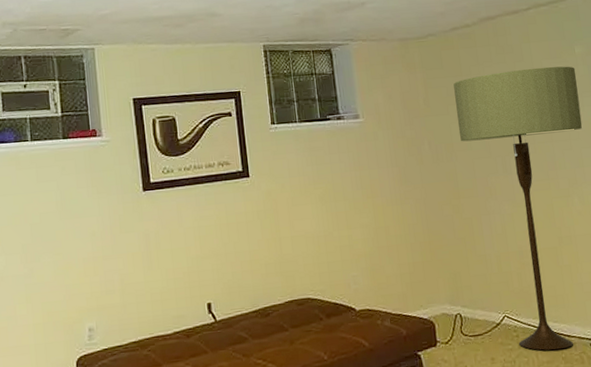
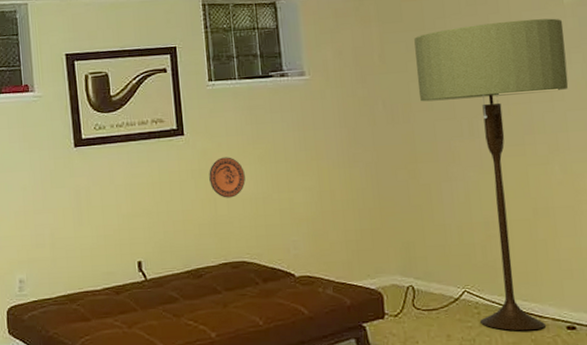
decorative plate: none [273,197,308,237] -> present [209,157,246,198]

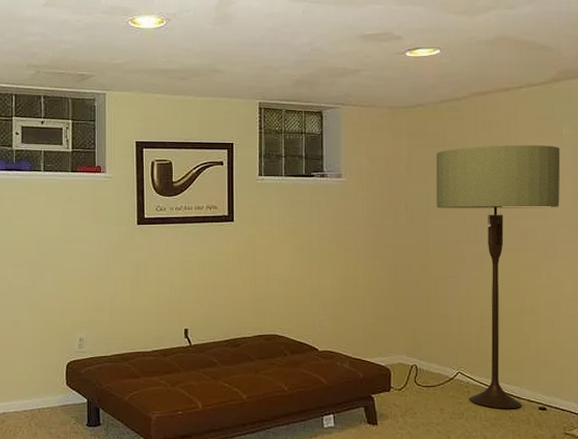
decorative plate: present [209,157,246,198] -> none [252,243,283,279]

